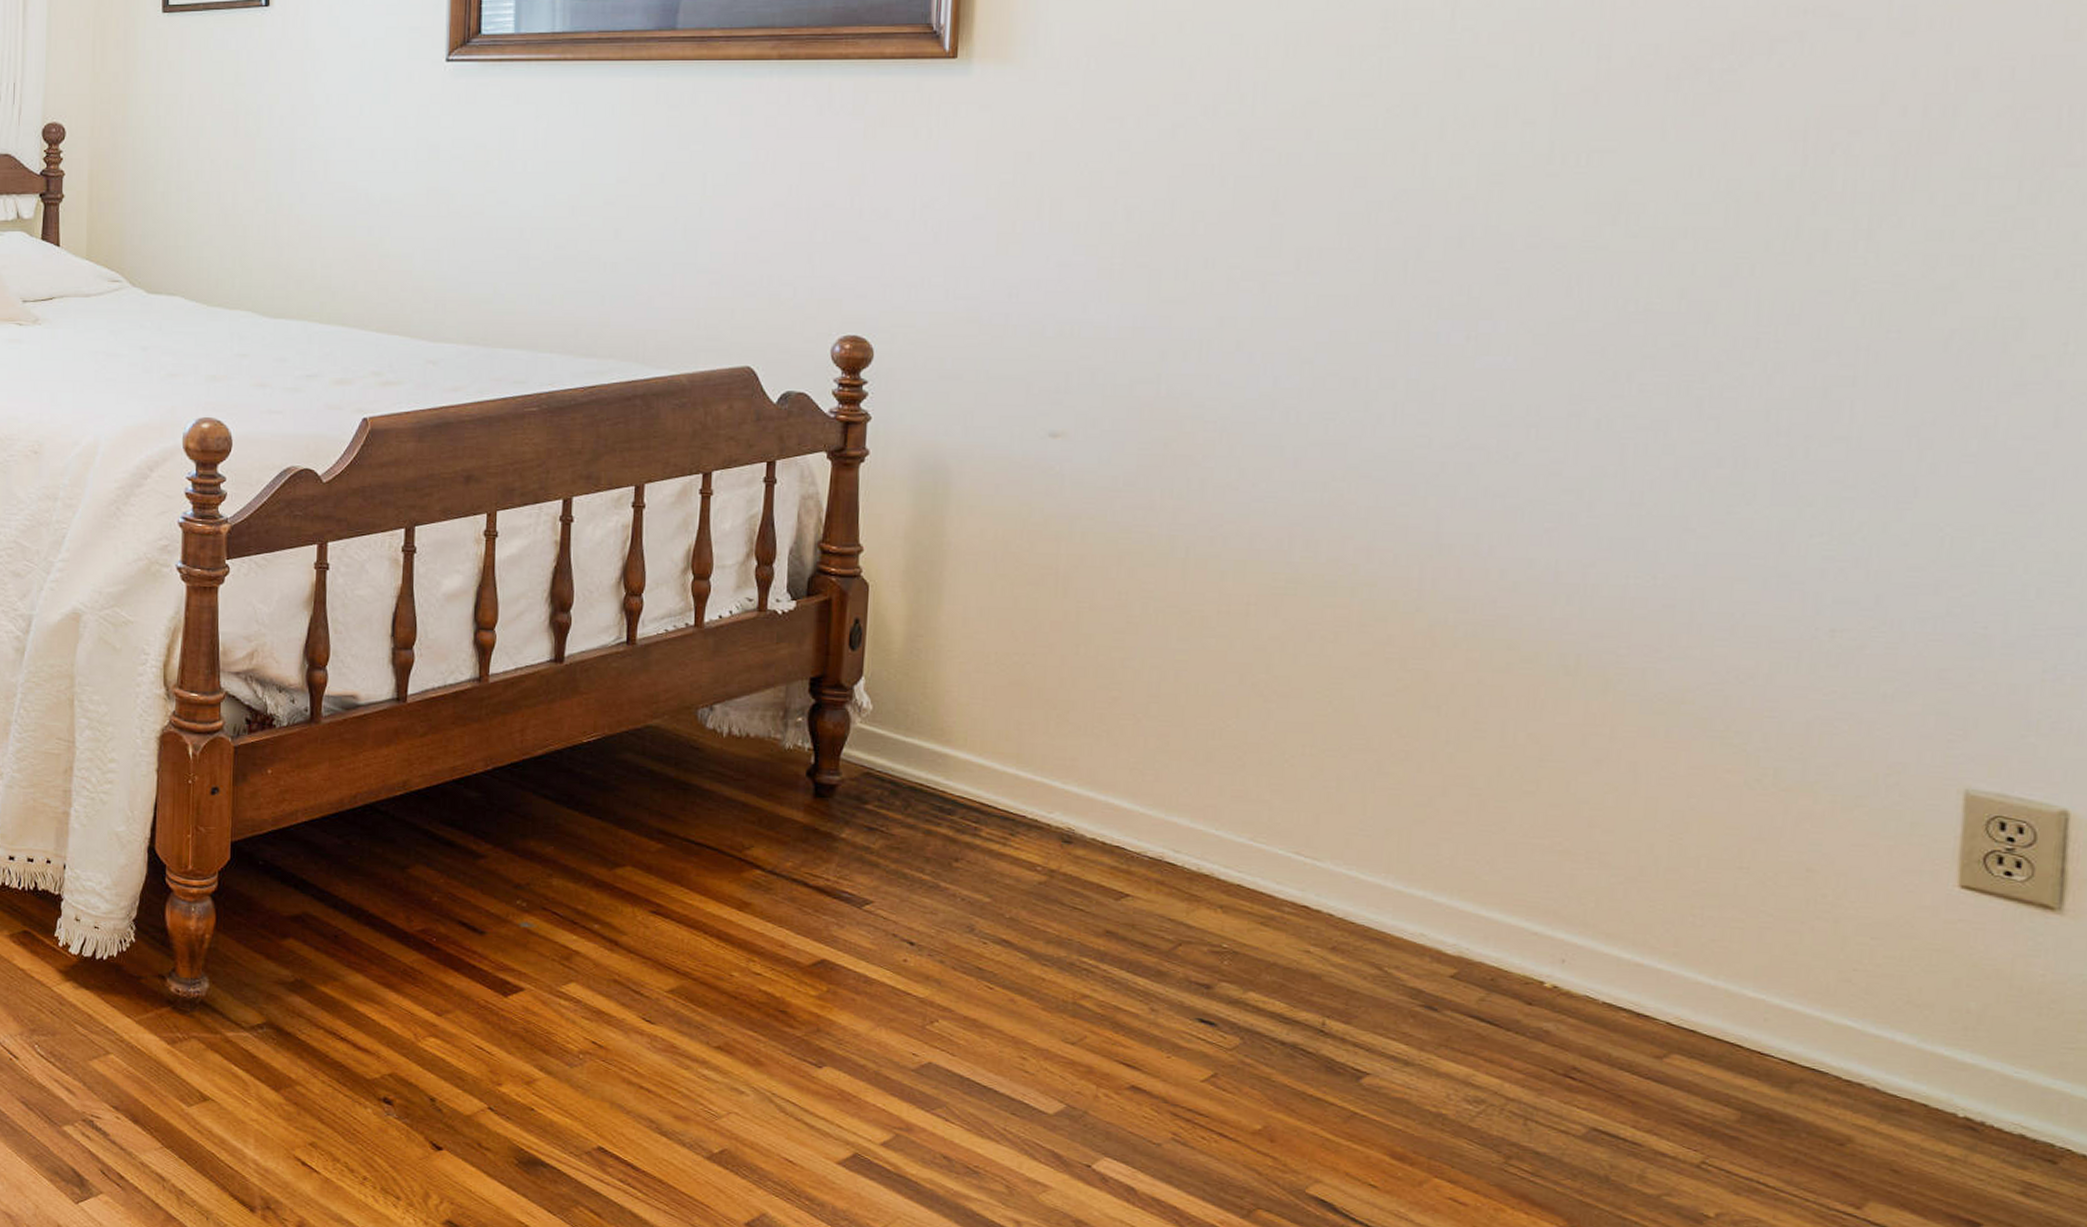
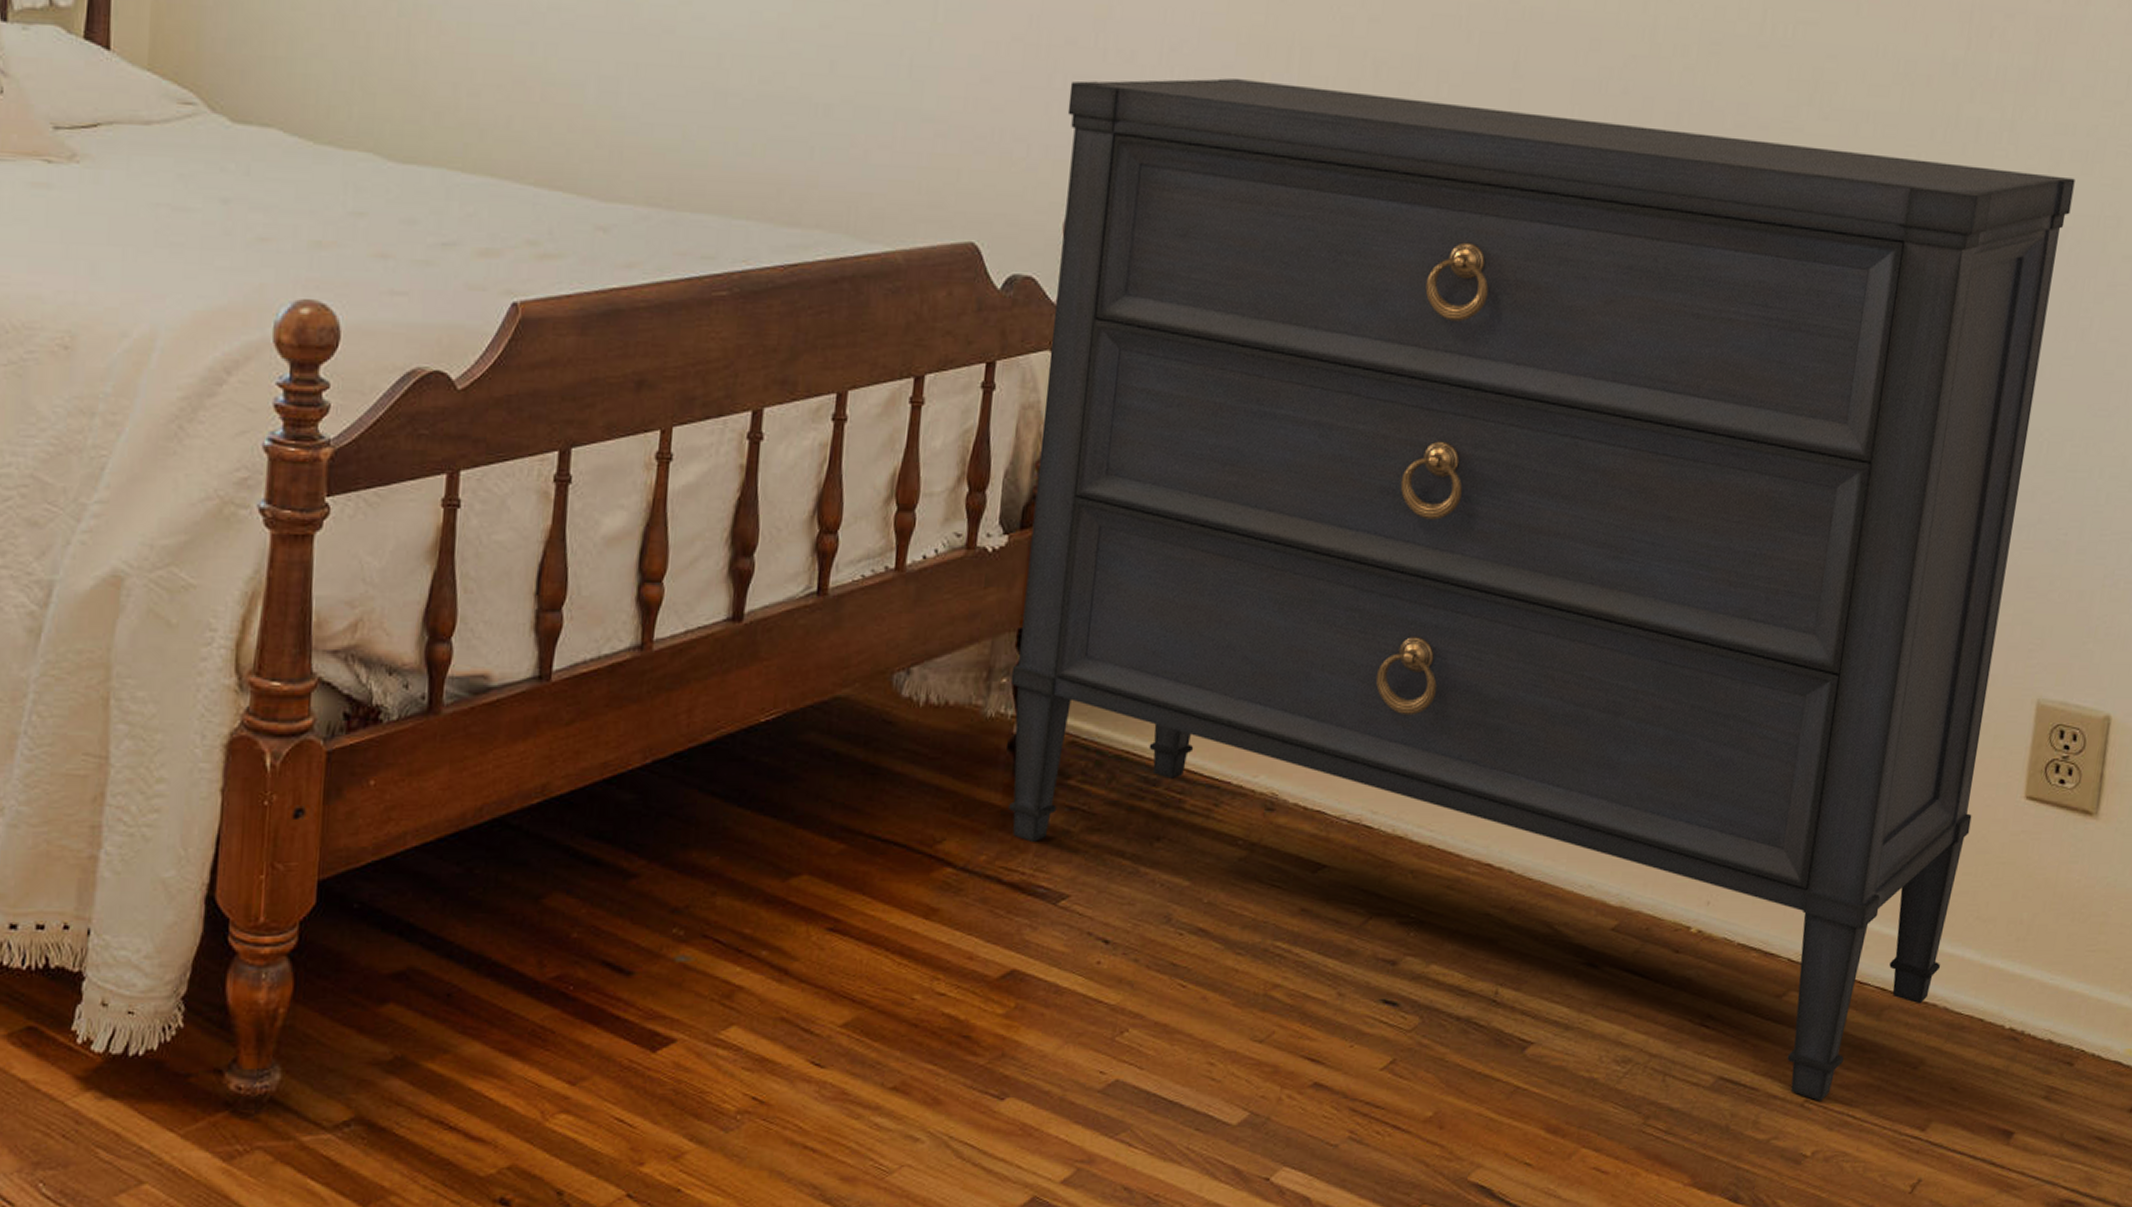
dresser: none [805,228,1959,1165] -> present [1007,78,2076,1101]

